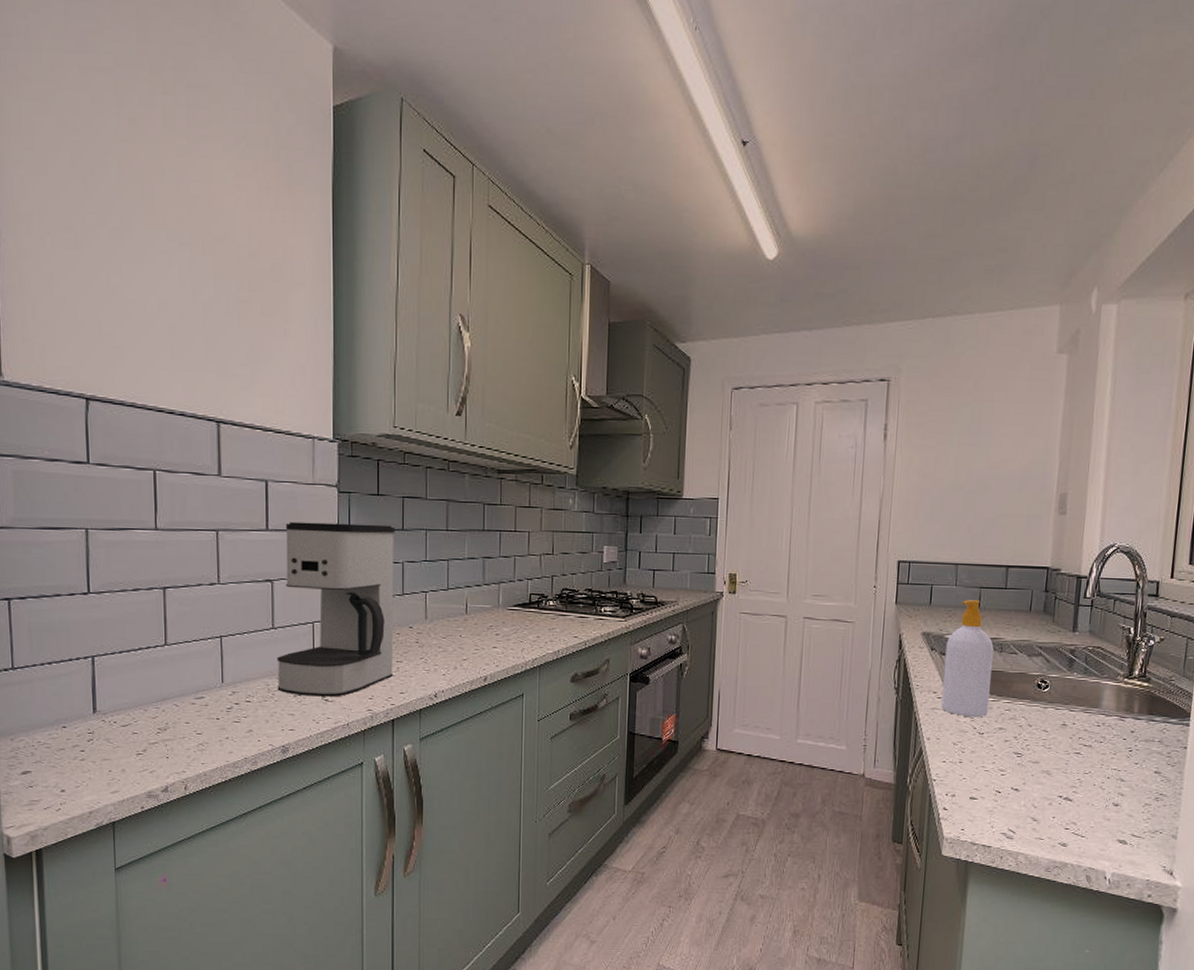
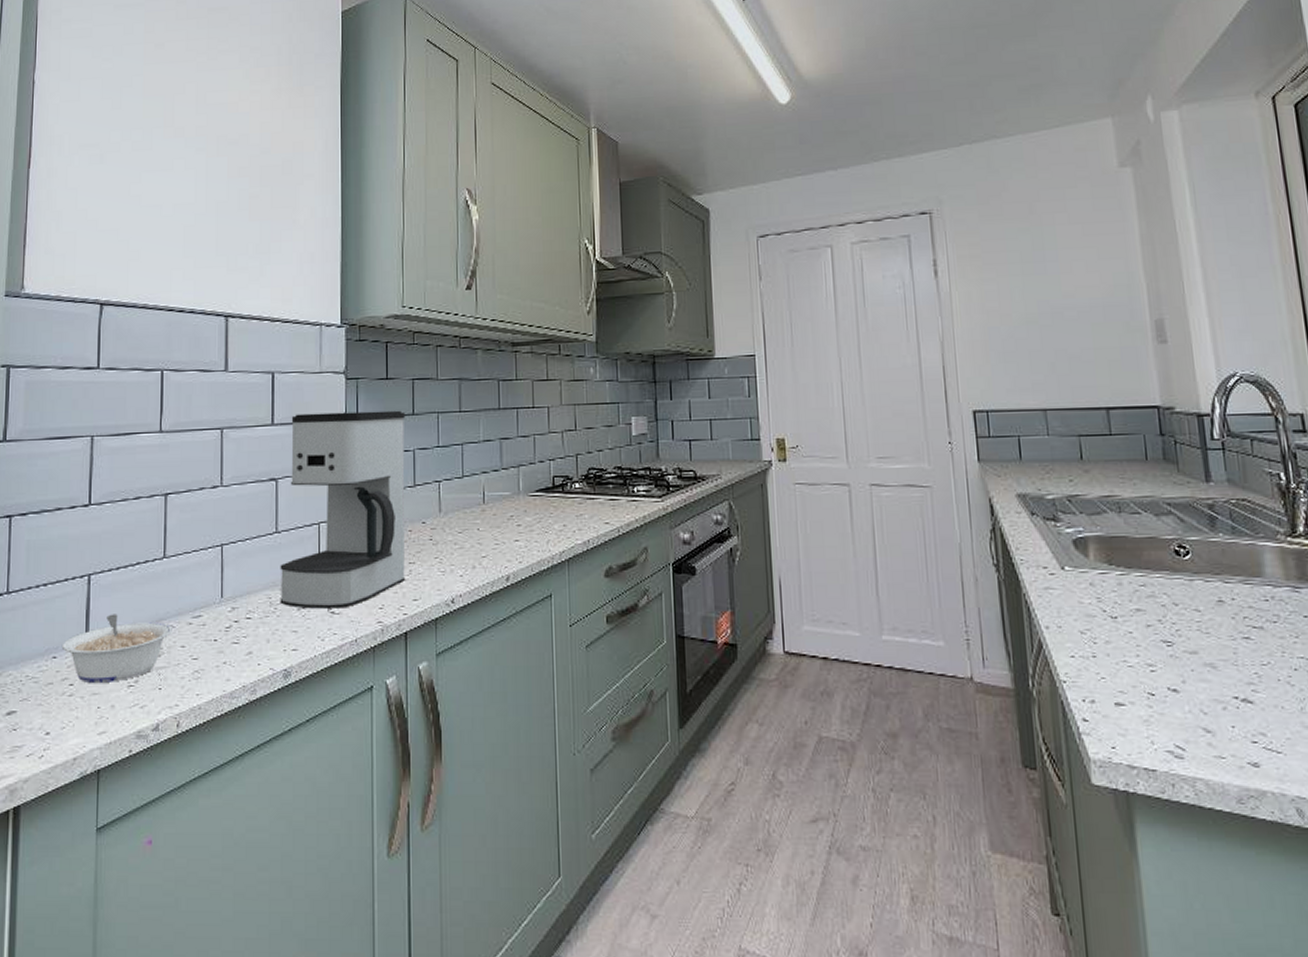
legume: none [70,692,177,751] -> present [61,614,172,684]
soap bottle: present [941,600,994,718] -> none [1049,451,1119,597]

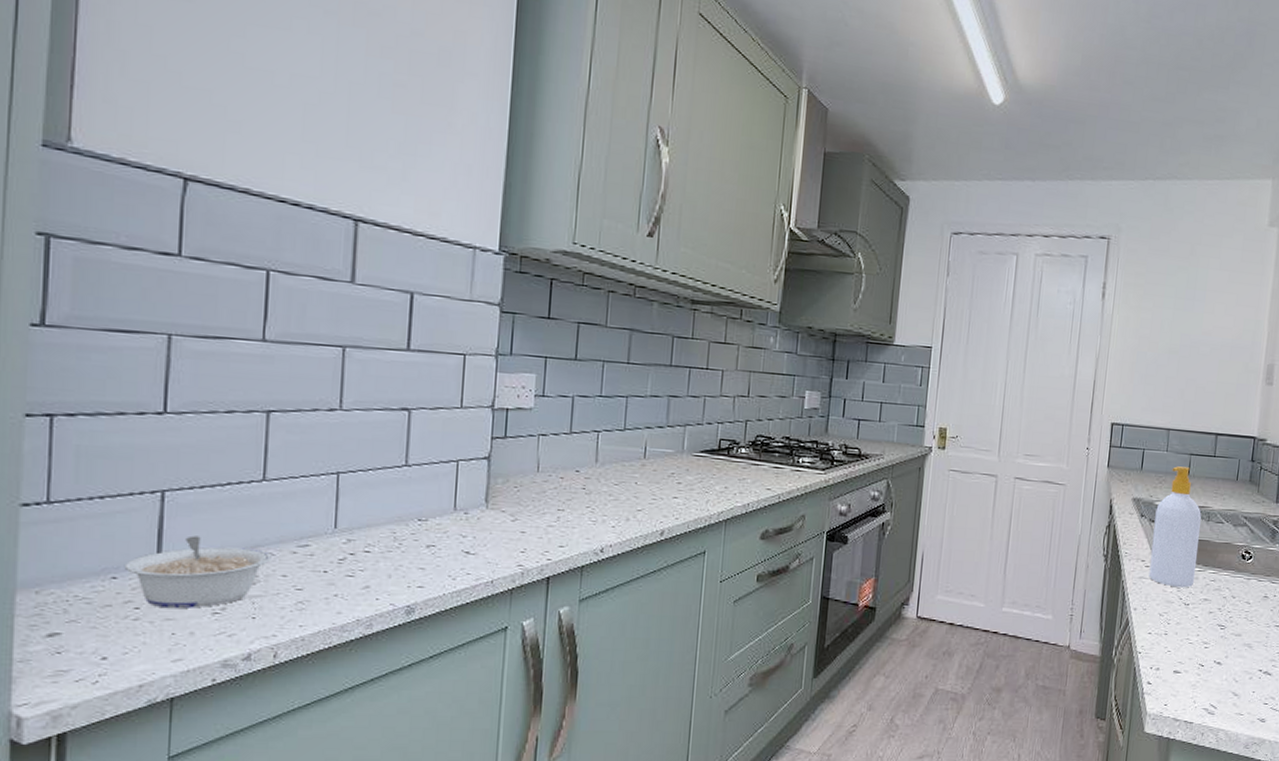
coffee maker: present [280,410,406,609] -> none [406,342,567,549]
soap bottle: none [1049,451,1119,597] -> present [1148,466,1201,588]

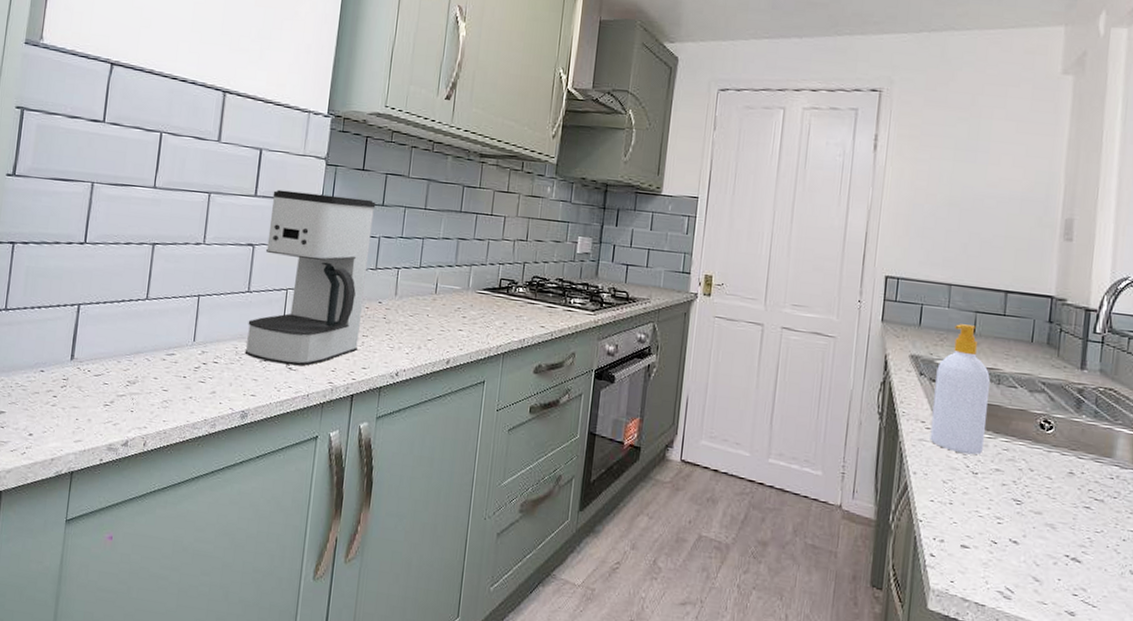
legume: present [124,535,272,609] -> none [49,341,148,400]
coffee maker: none [406,342,567,549] -> present [244,189,376,366]

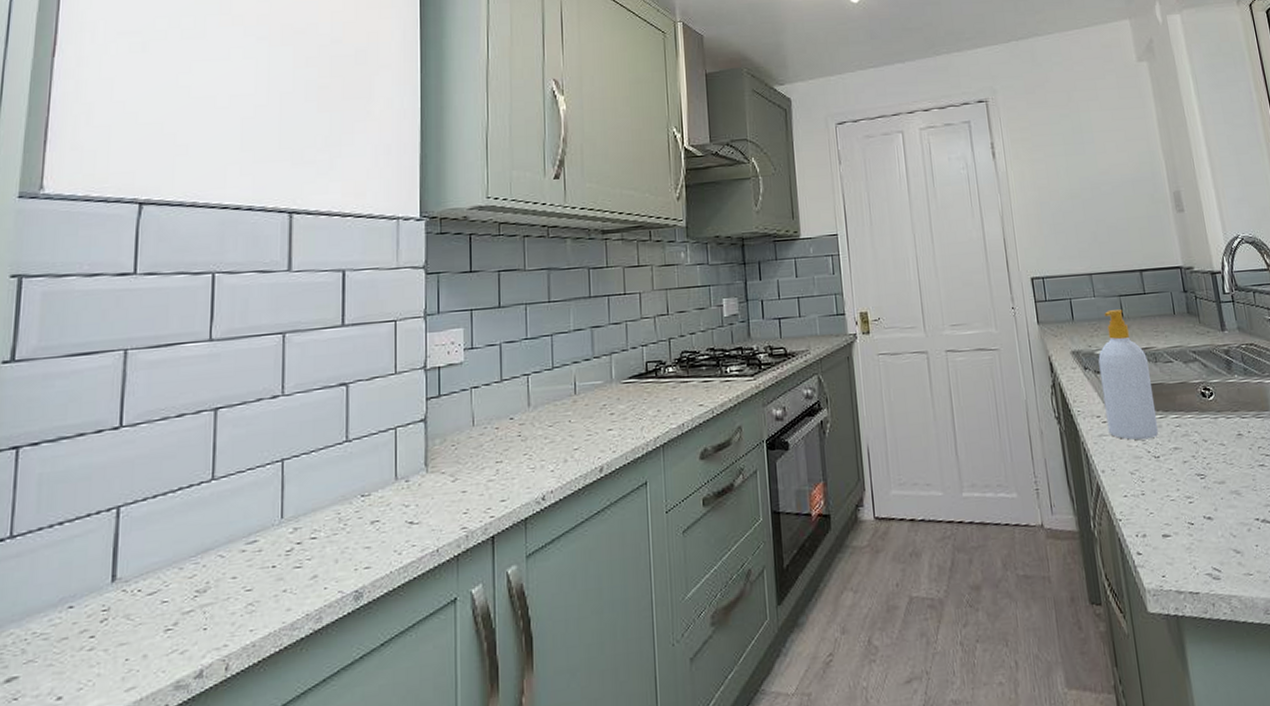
coffee maker: present [244,189,376,366] -> none [350,303,491,522]

